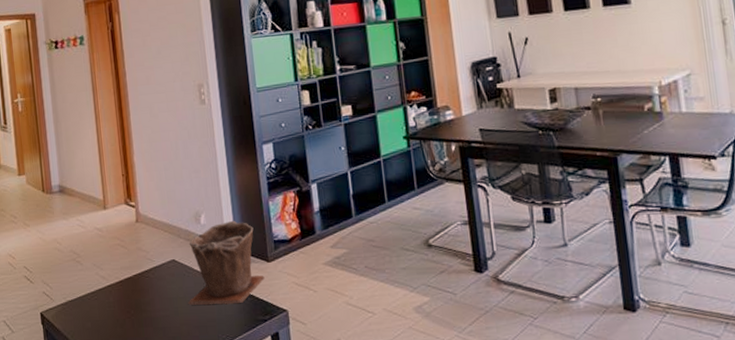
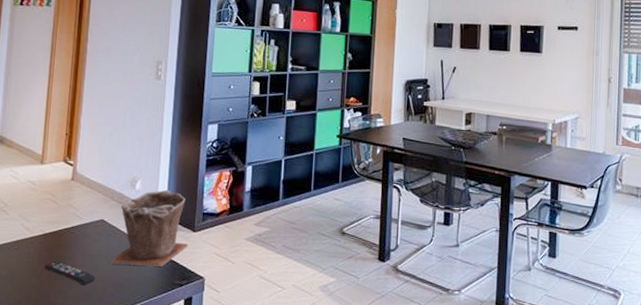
remote control: none [126,308,178,330] -> present [44,262,95,286]

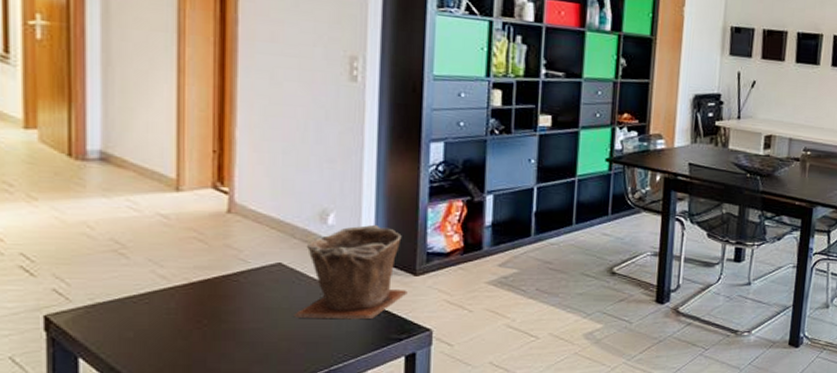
remote control: present [44,262,95,286] -> none [194,318,274,346]

